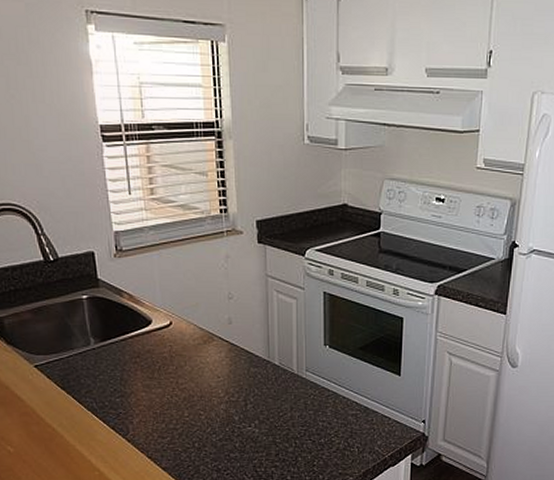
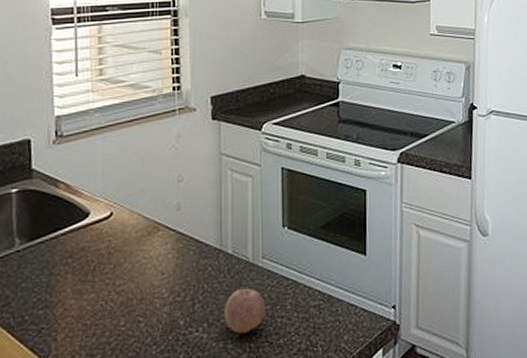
fruit: none [272,395,308,432] -> present [223,287,265,334]

